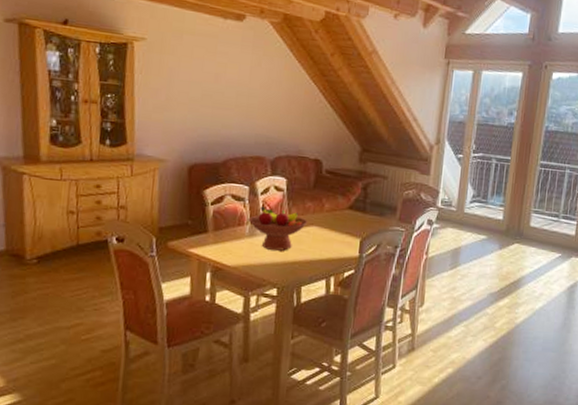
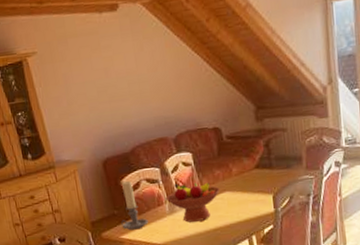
candle holder: none [193,192,223,246] -> present [121,181,148,230]

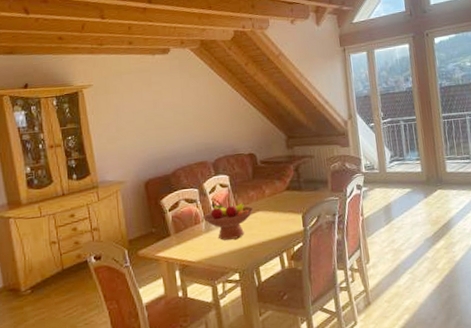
candle holder: present [121,181,148,230] -> none [158,201,185,248]

